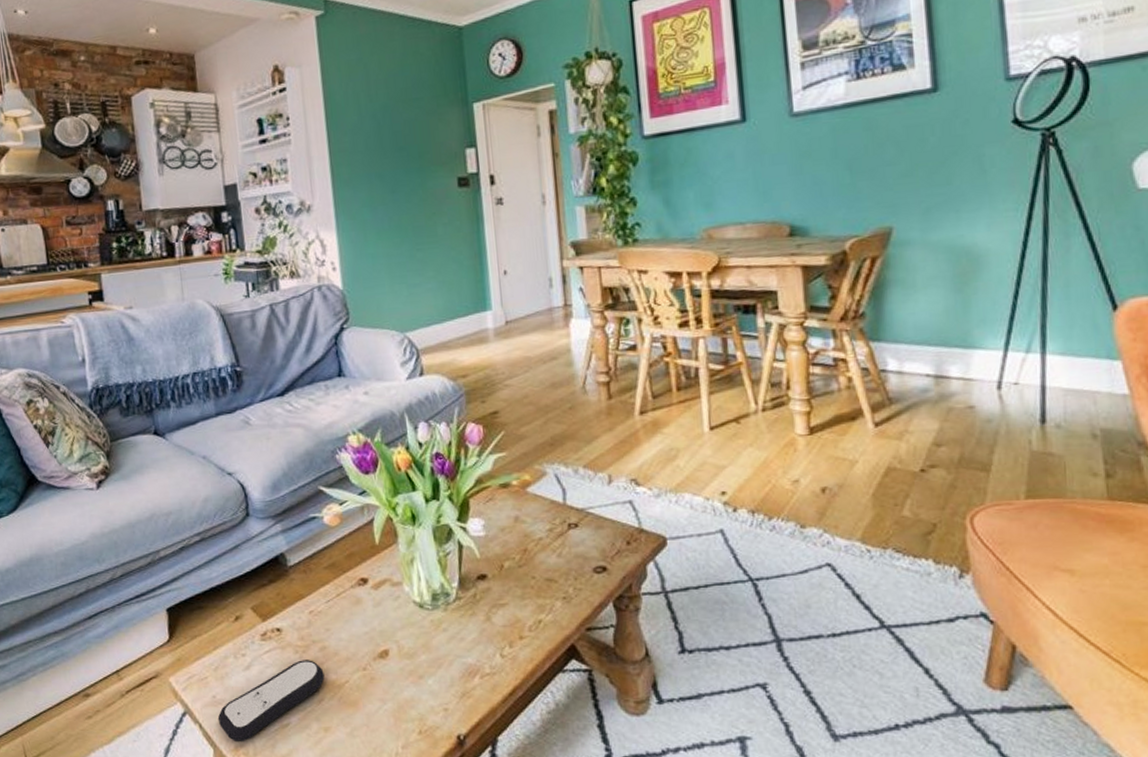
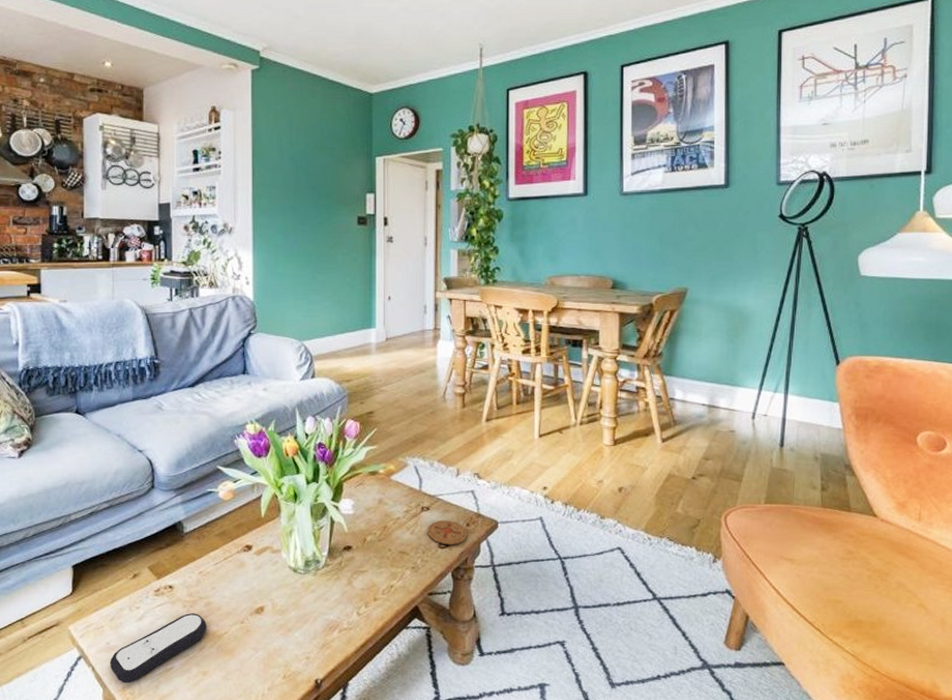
coaster: none [577,538,630,569] -> present [427,520,468,545]

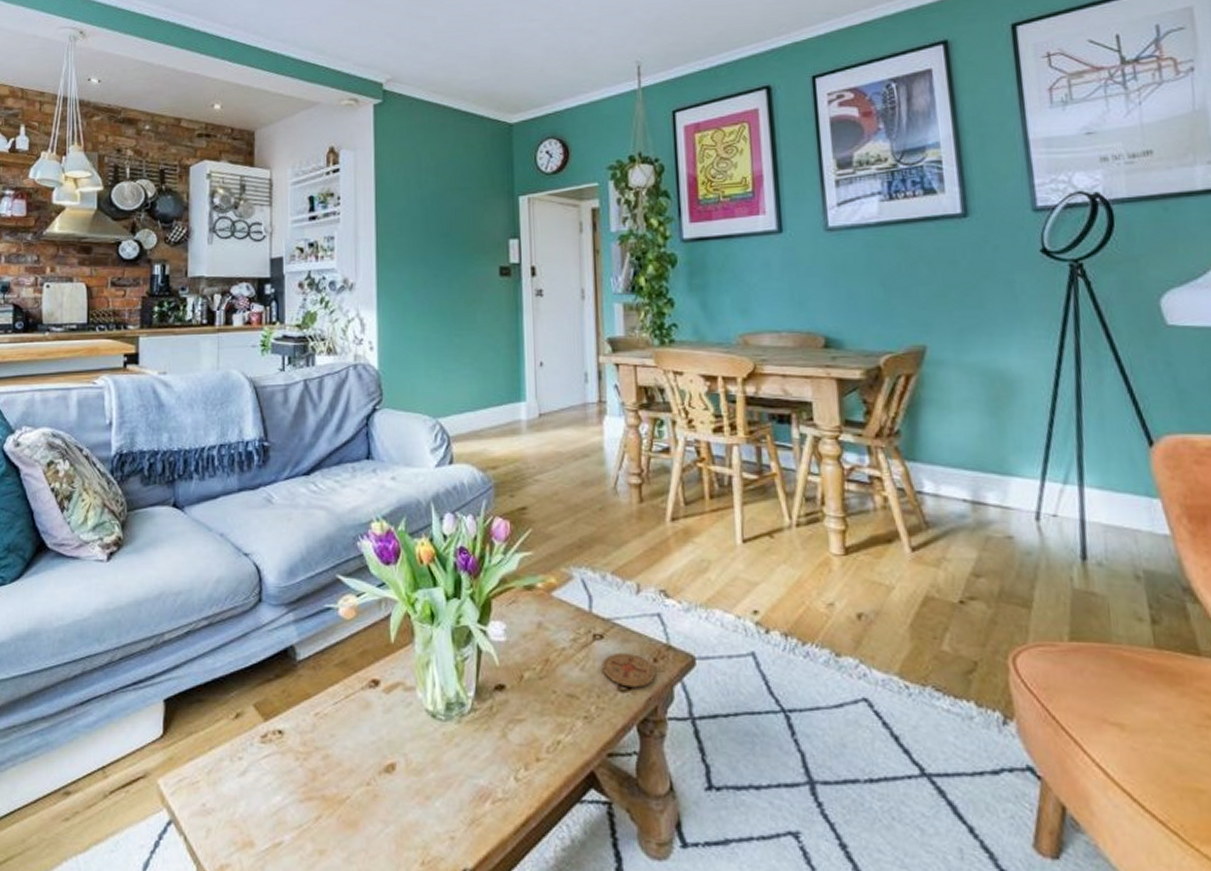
remote control: present [109,613,207,682] -> none [205,768,325,860]

